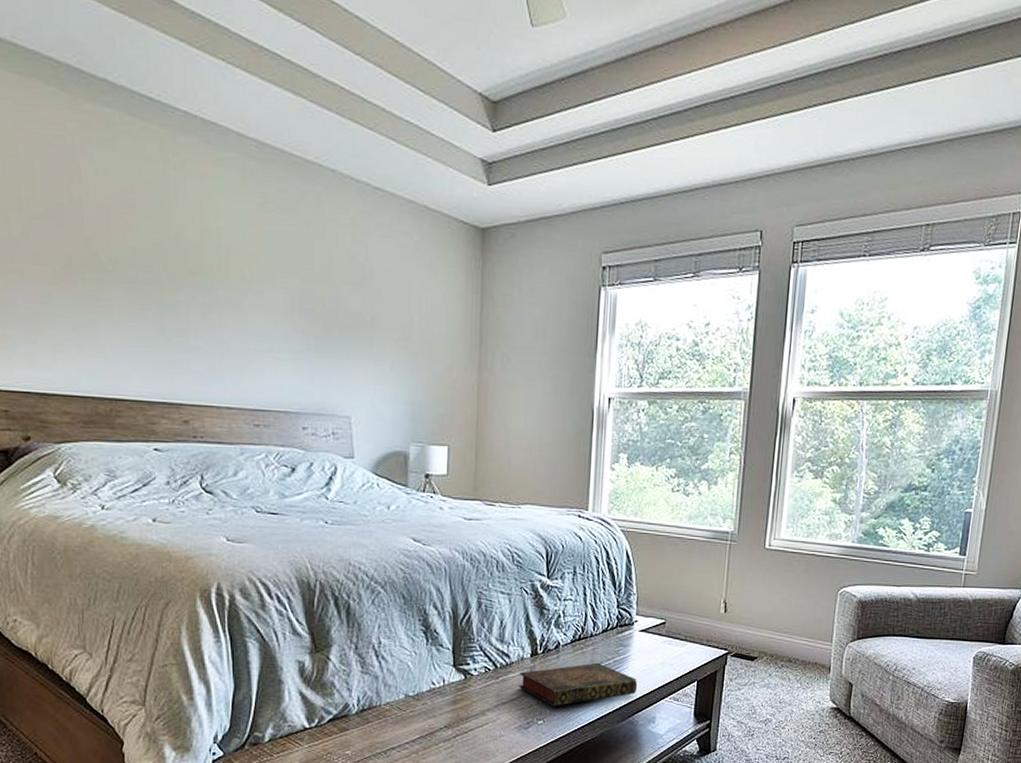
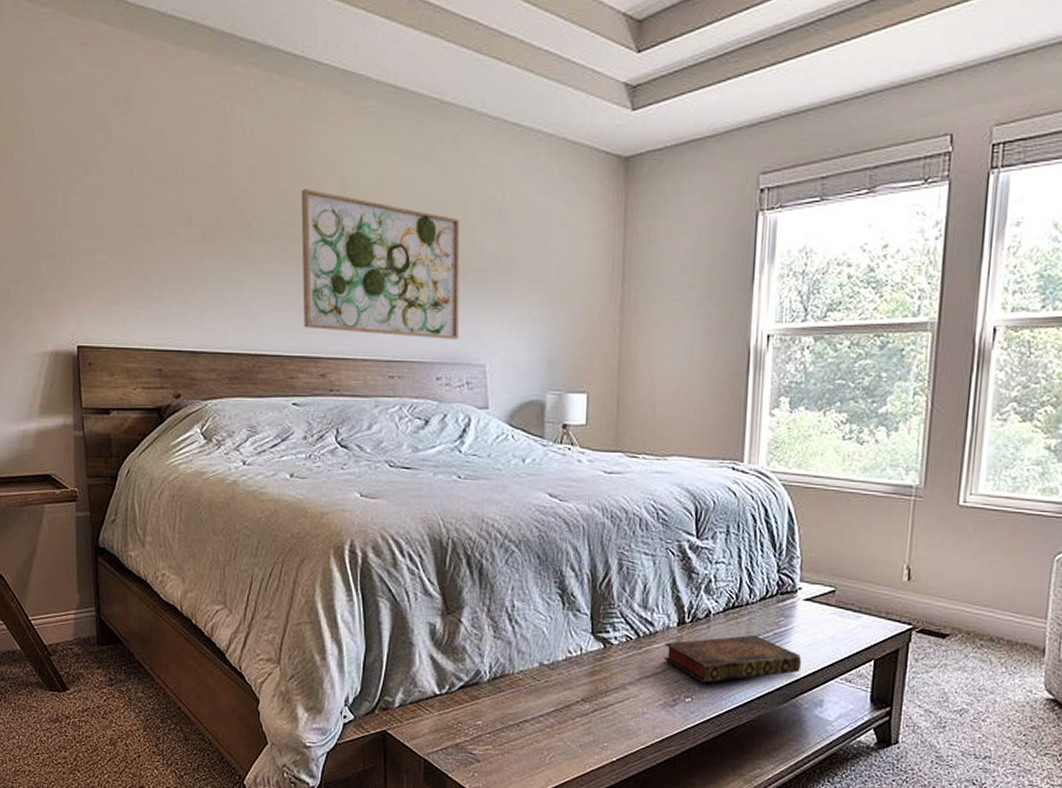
wall art: none [160,235,324,392] -> present [302,189,460,340]

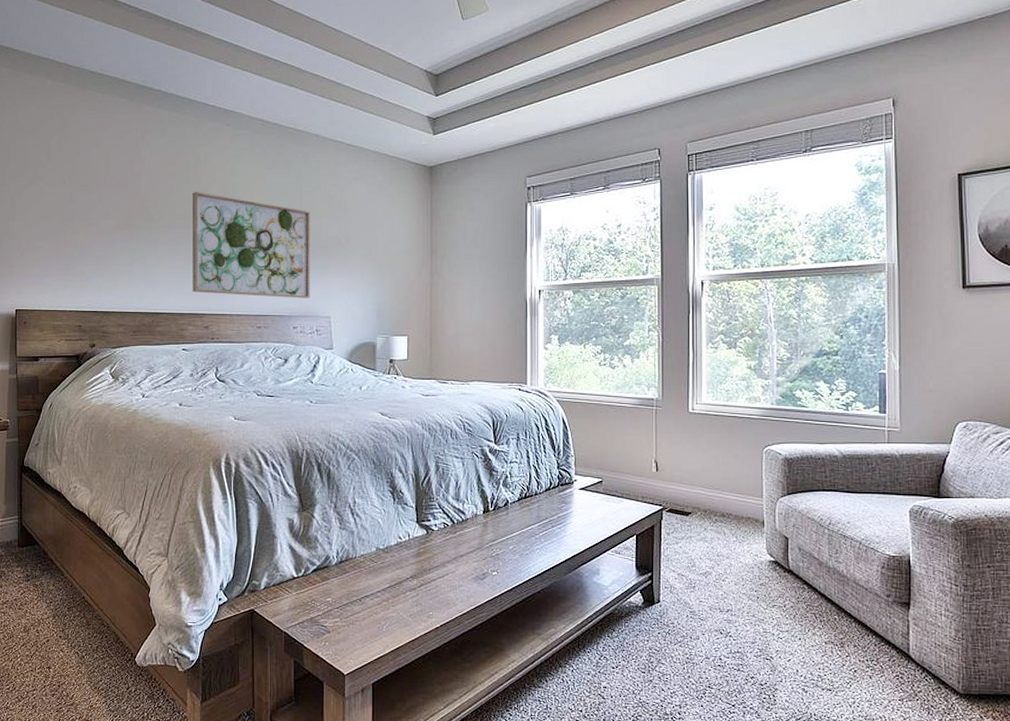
book: present [663,634,801,683] -> none [473,518,580,558]

